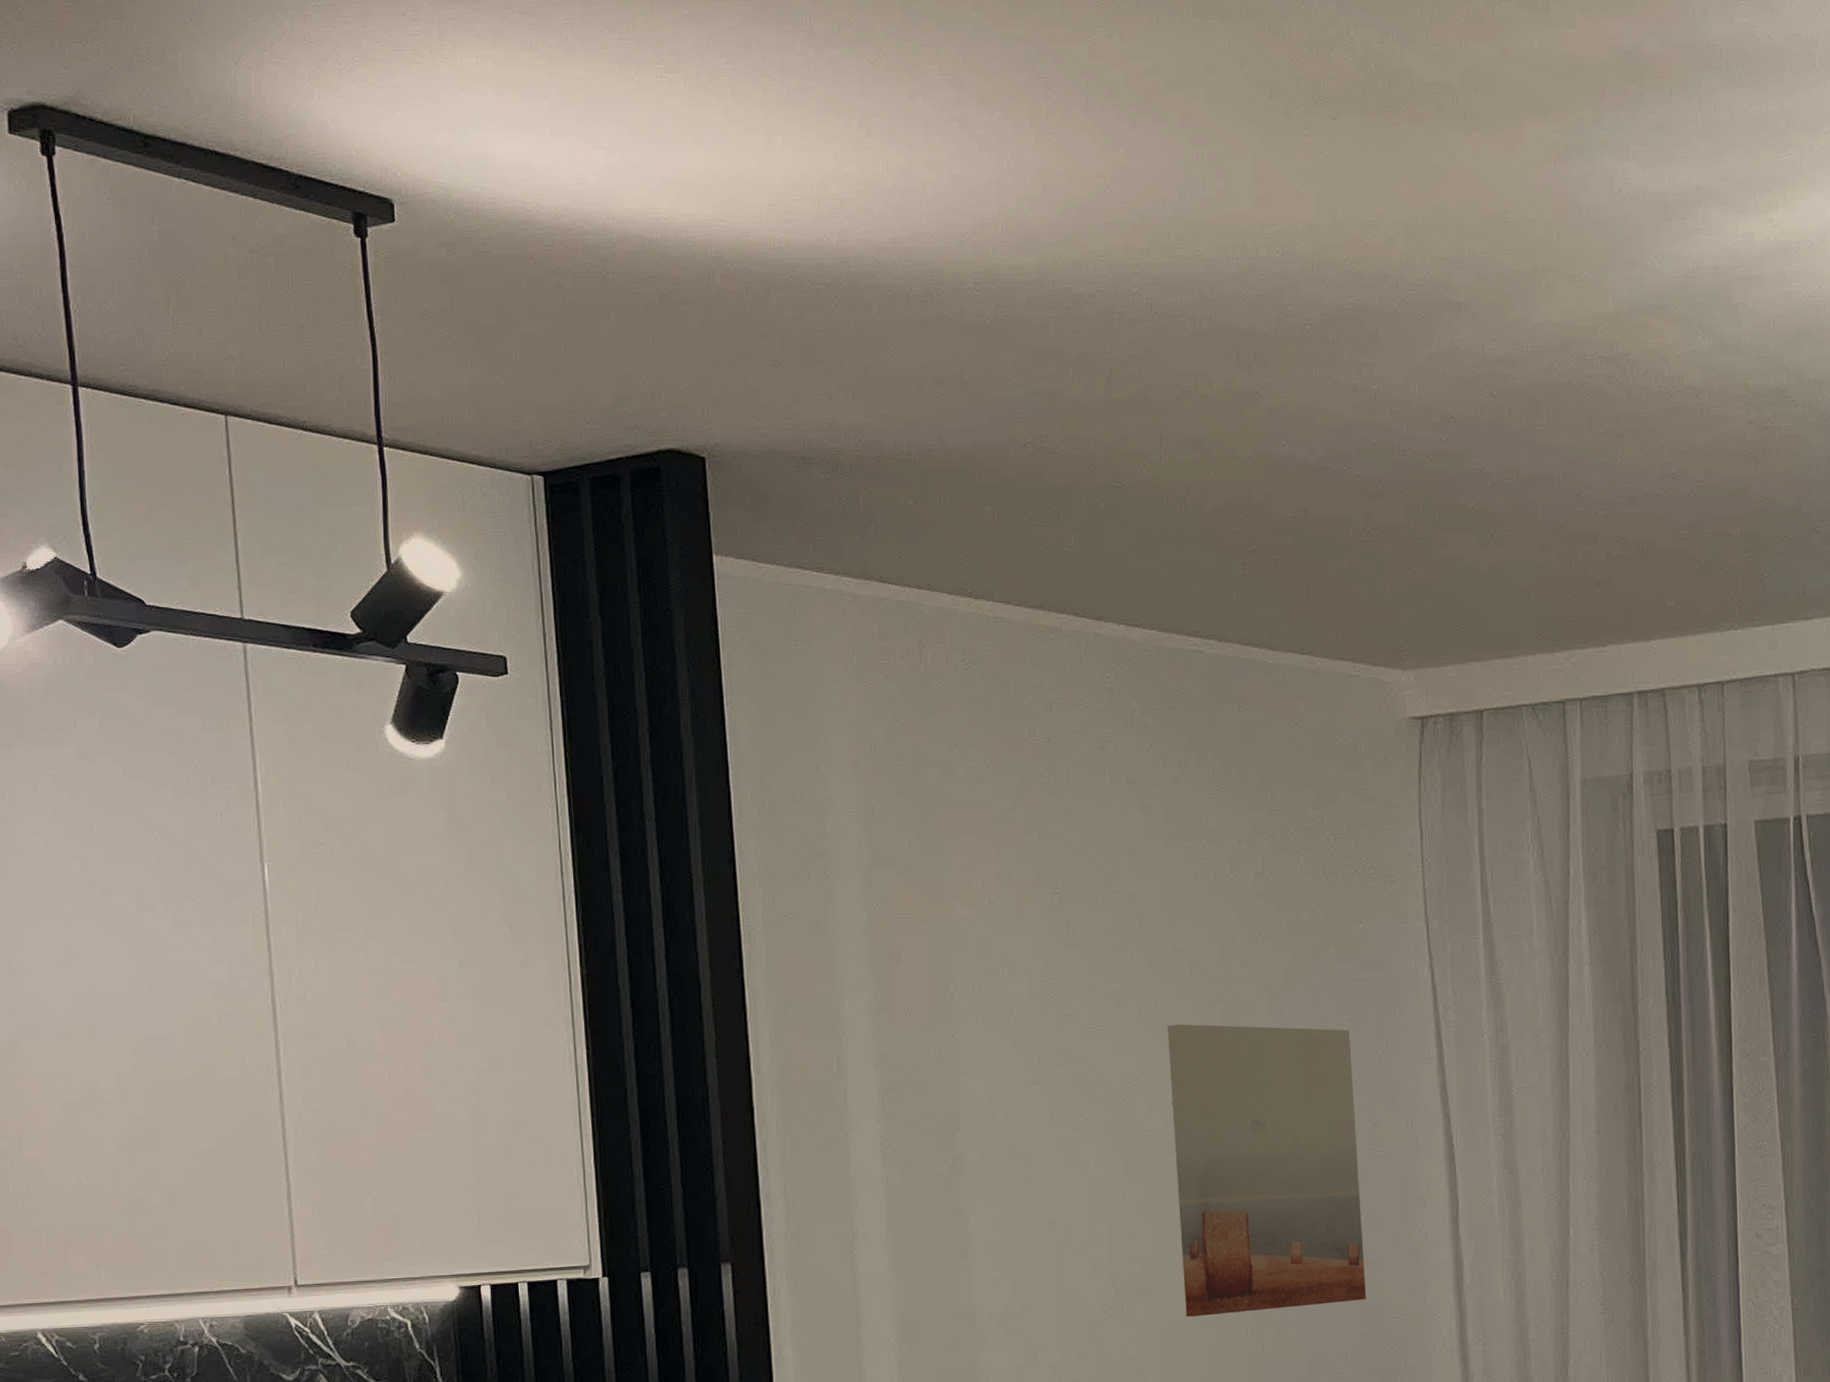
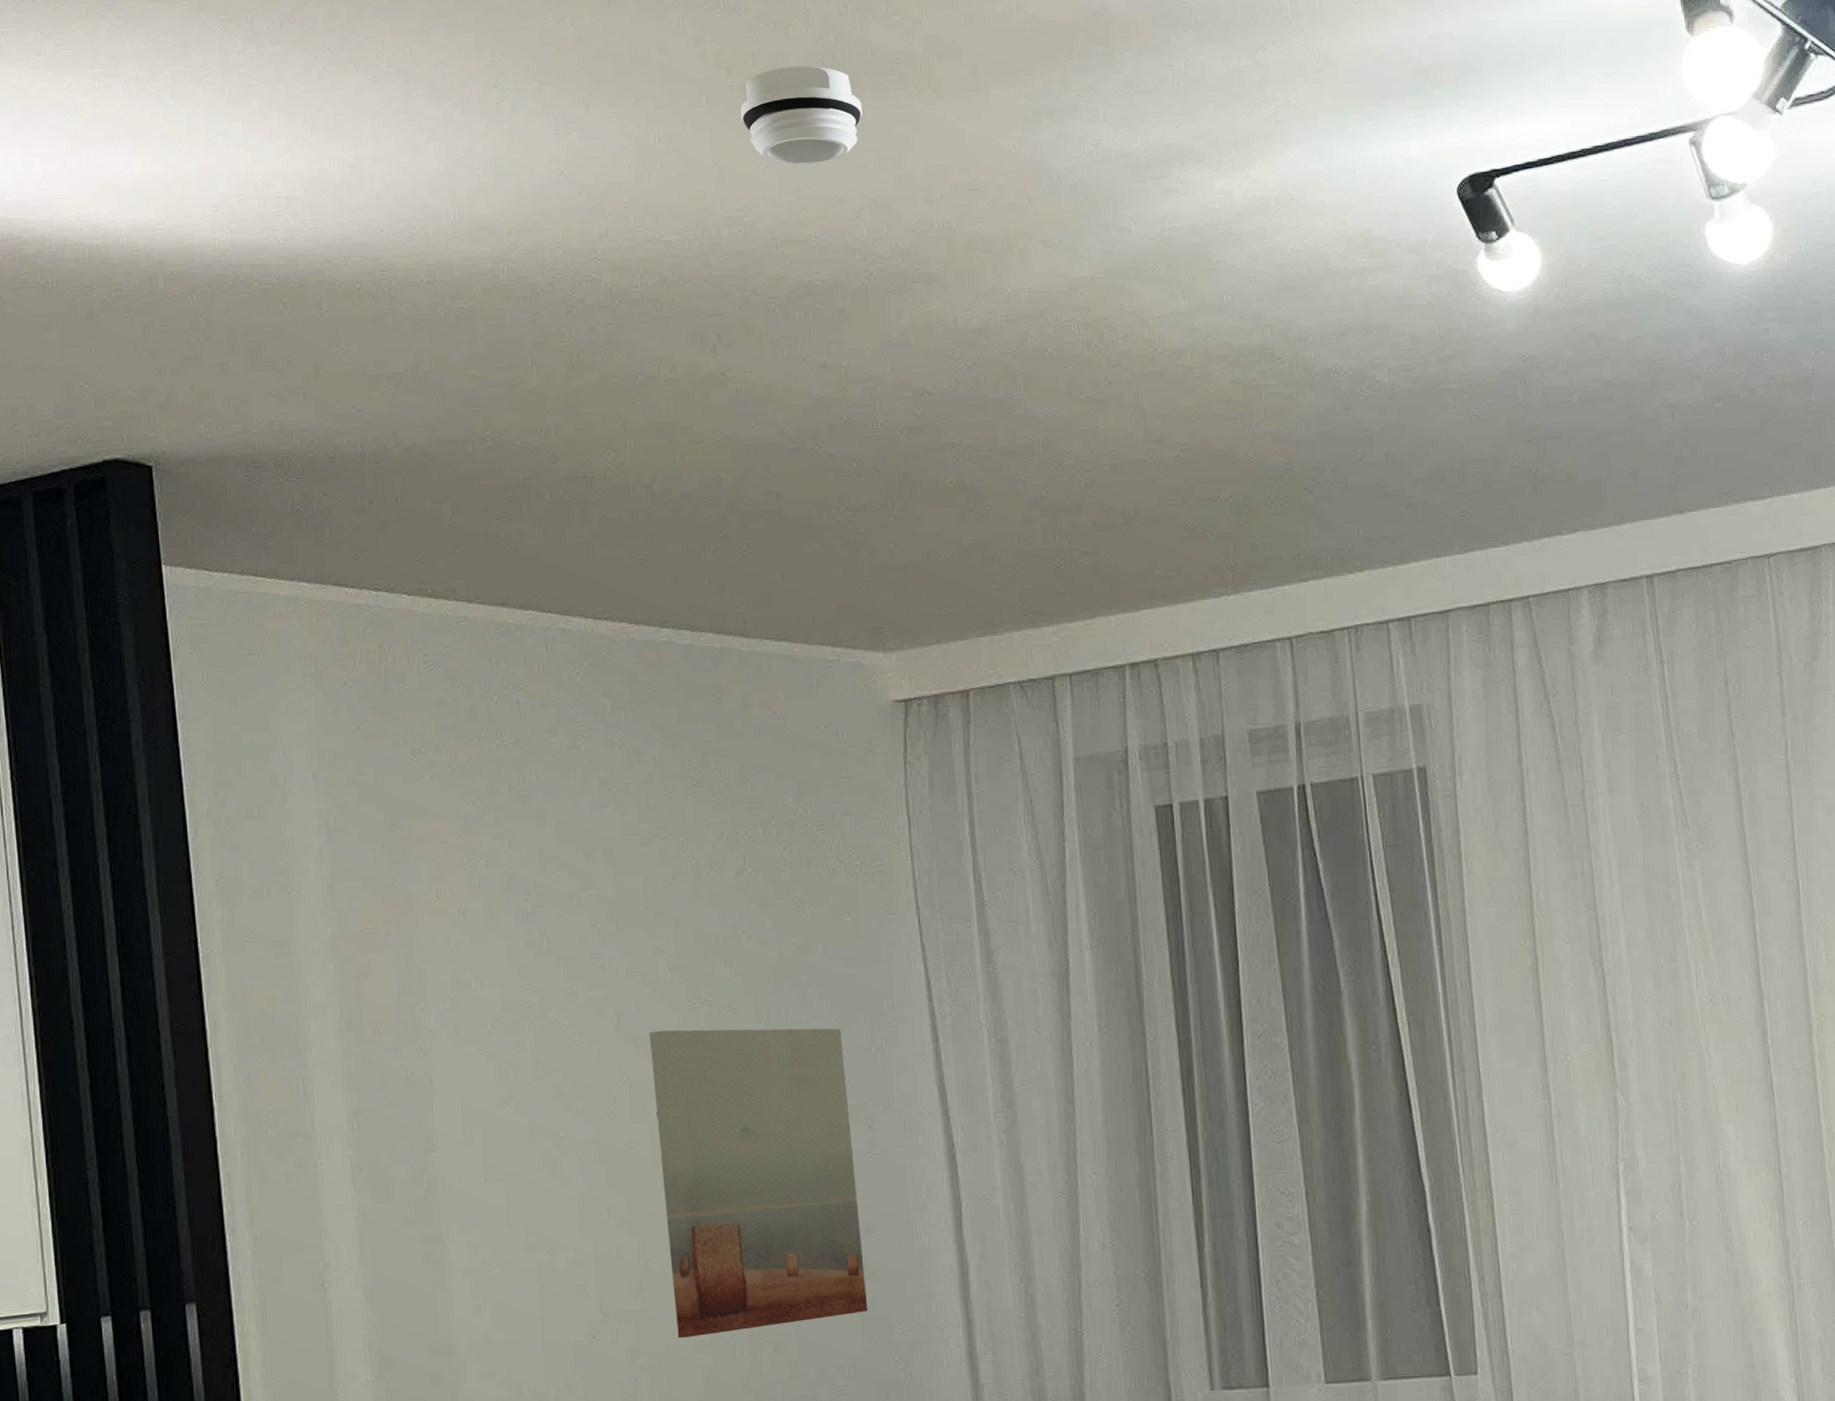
smoke detector: none [1282,92,1400,190] -> present [740,66,863,166]

